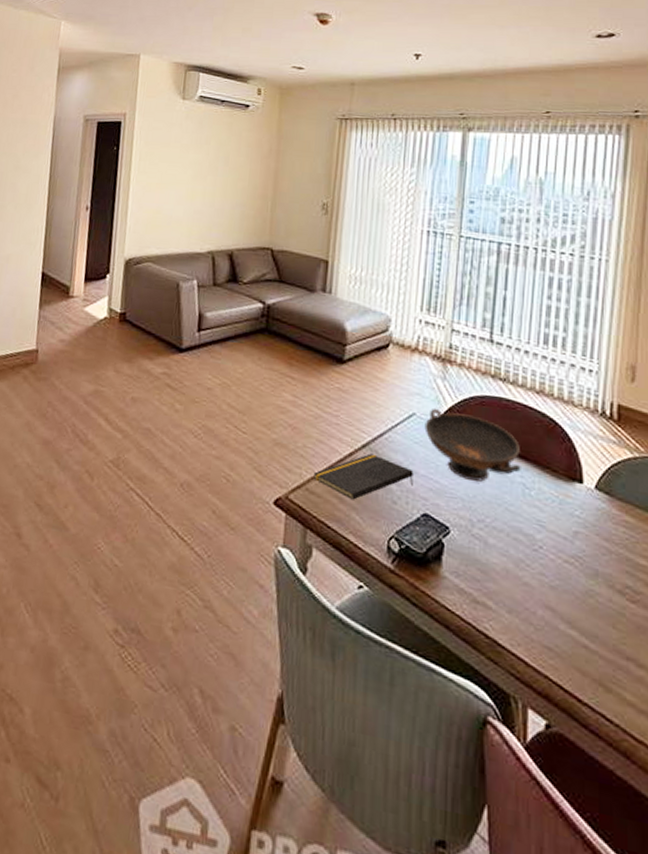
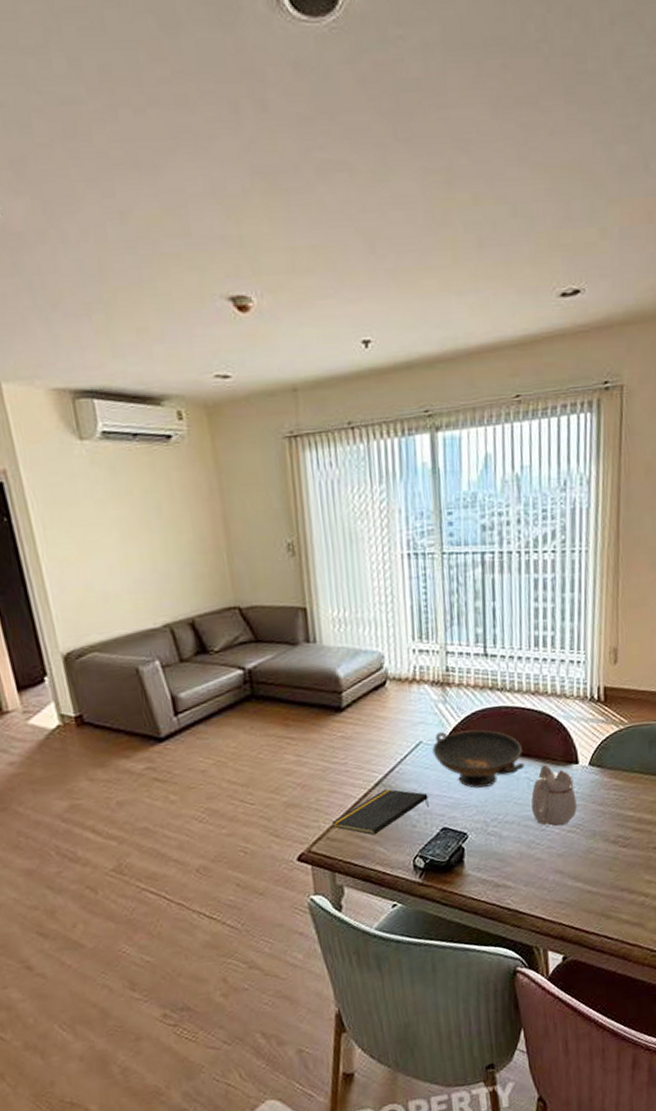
teapot: none [525,473,577,552] -> present [531,764,577,826]

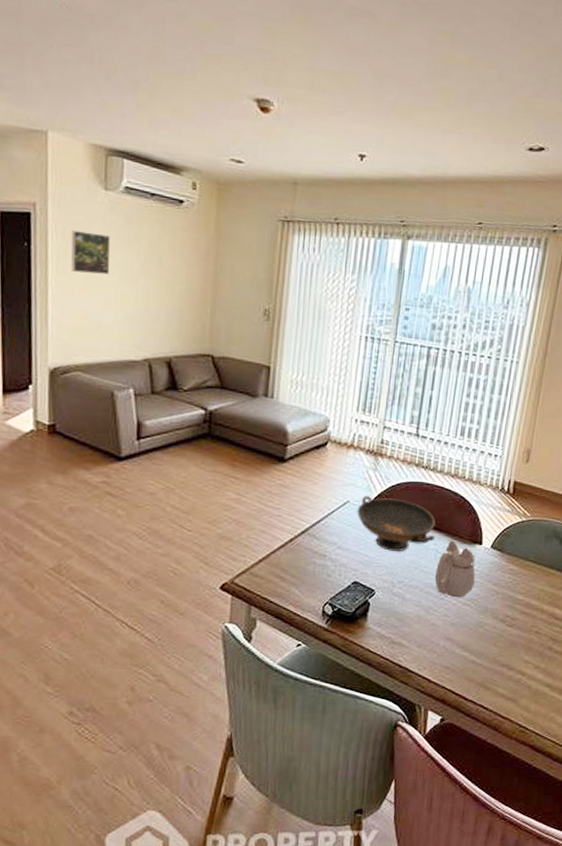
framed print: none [52,491,106,541] -> present [71,231,110,275]
notepad: present [331,789,429,836] -> none [257,538,346,578]

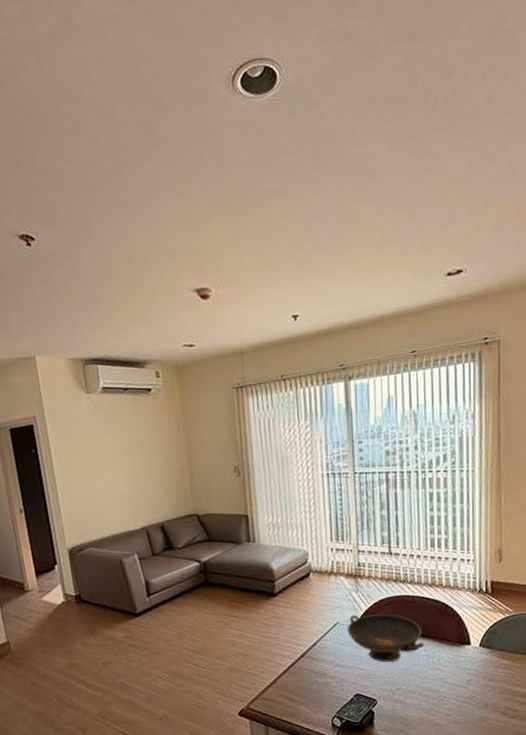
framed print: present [71,231,110,275] -> none [66,430,102,466]
teapot: present [435,540,476,598] -> none [430,644,470,697]

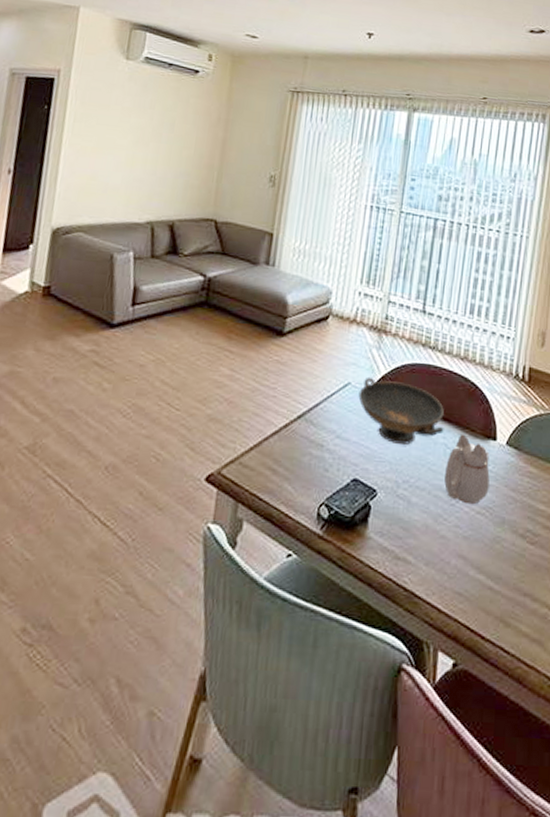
teapot: none [430,644,470,697] -> present [444,434,490,505]

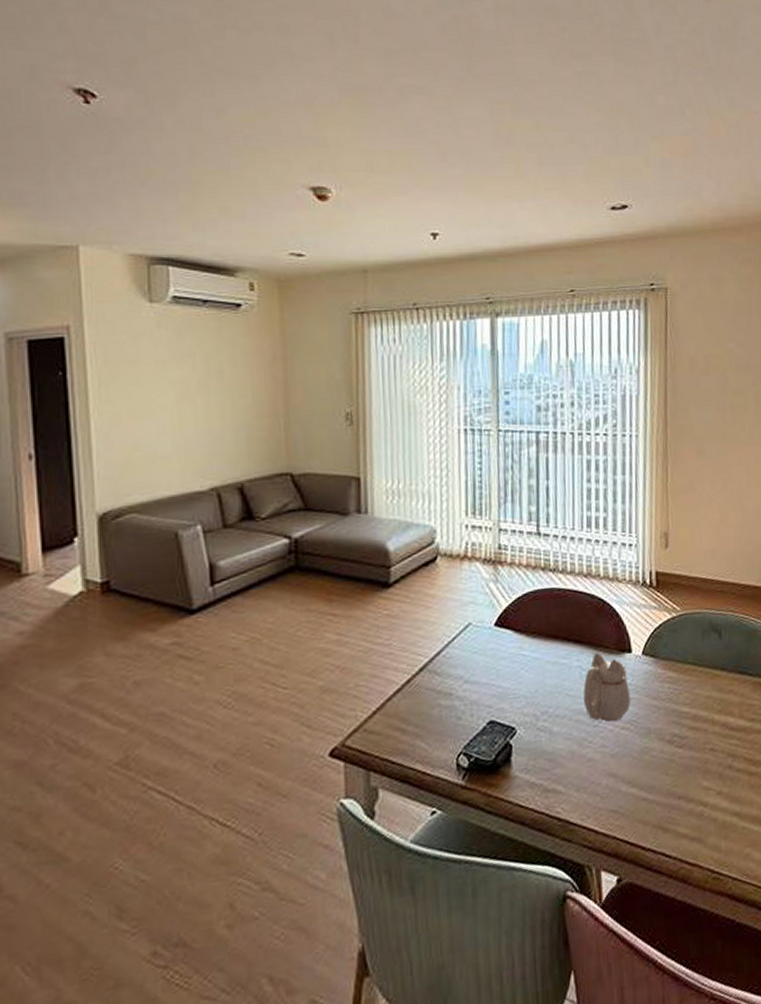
decorative bowl: present [358,376,444,445] -> none [481,612,577,677]

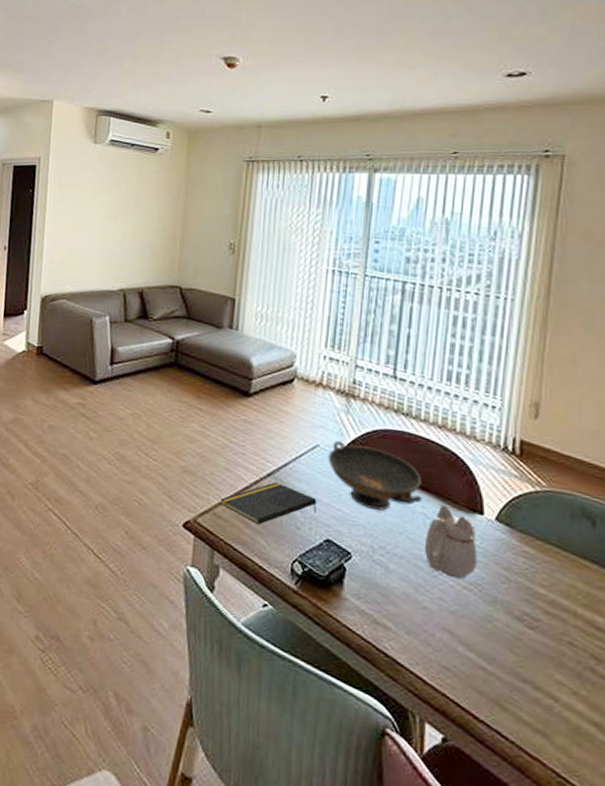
notepad: none [370,675,476,728] -> present [220,482,317,525]
decorative bowl: none [481,612,577,677] -> present [328,440,422,511]

